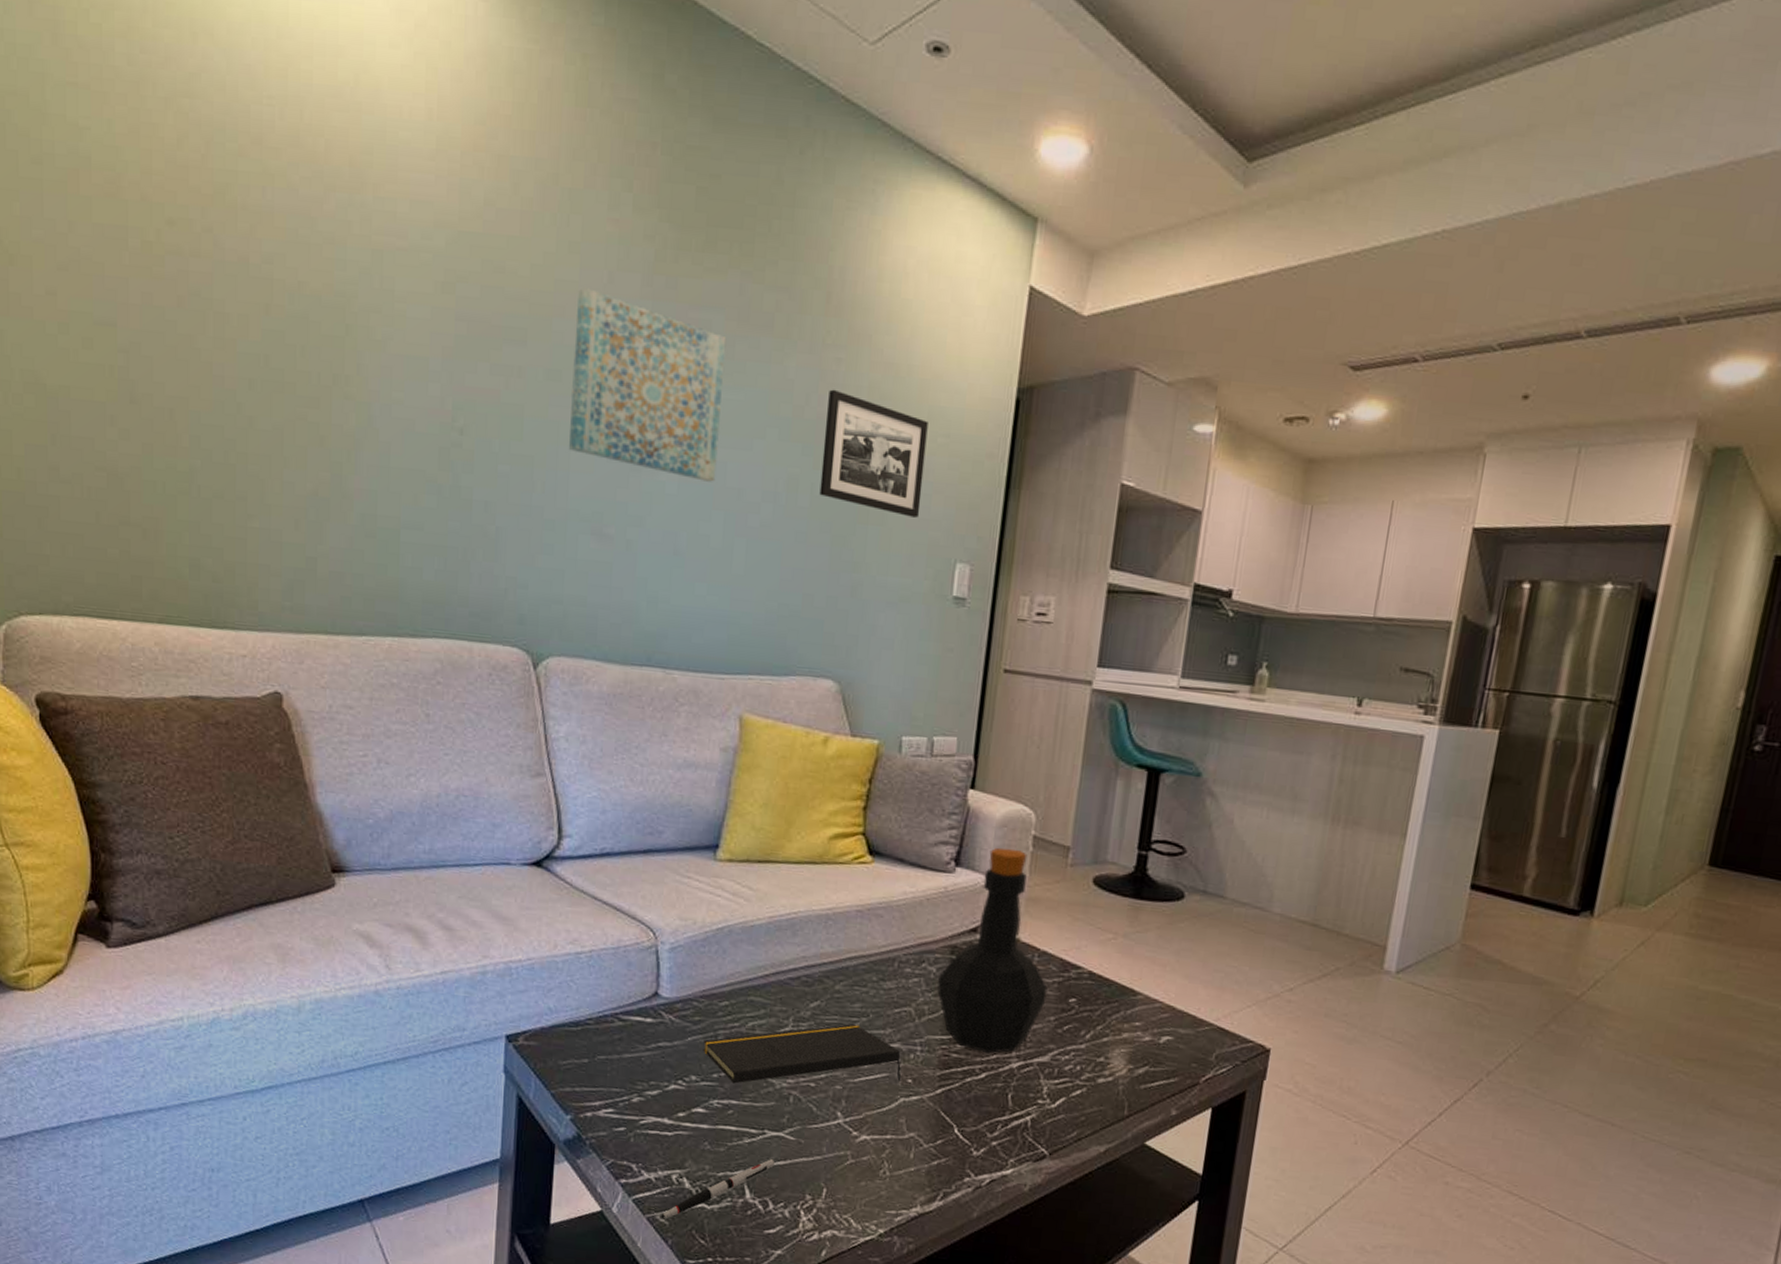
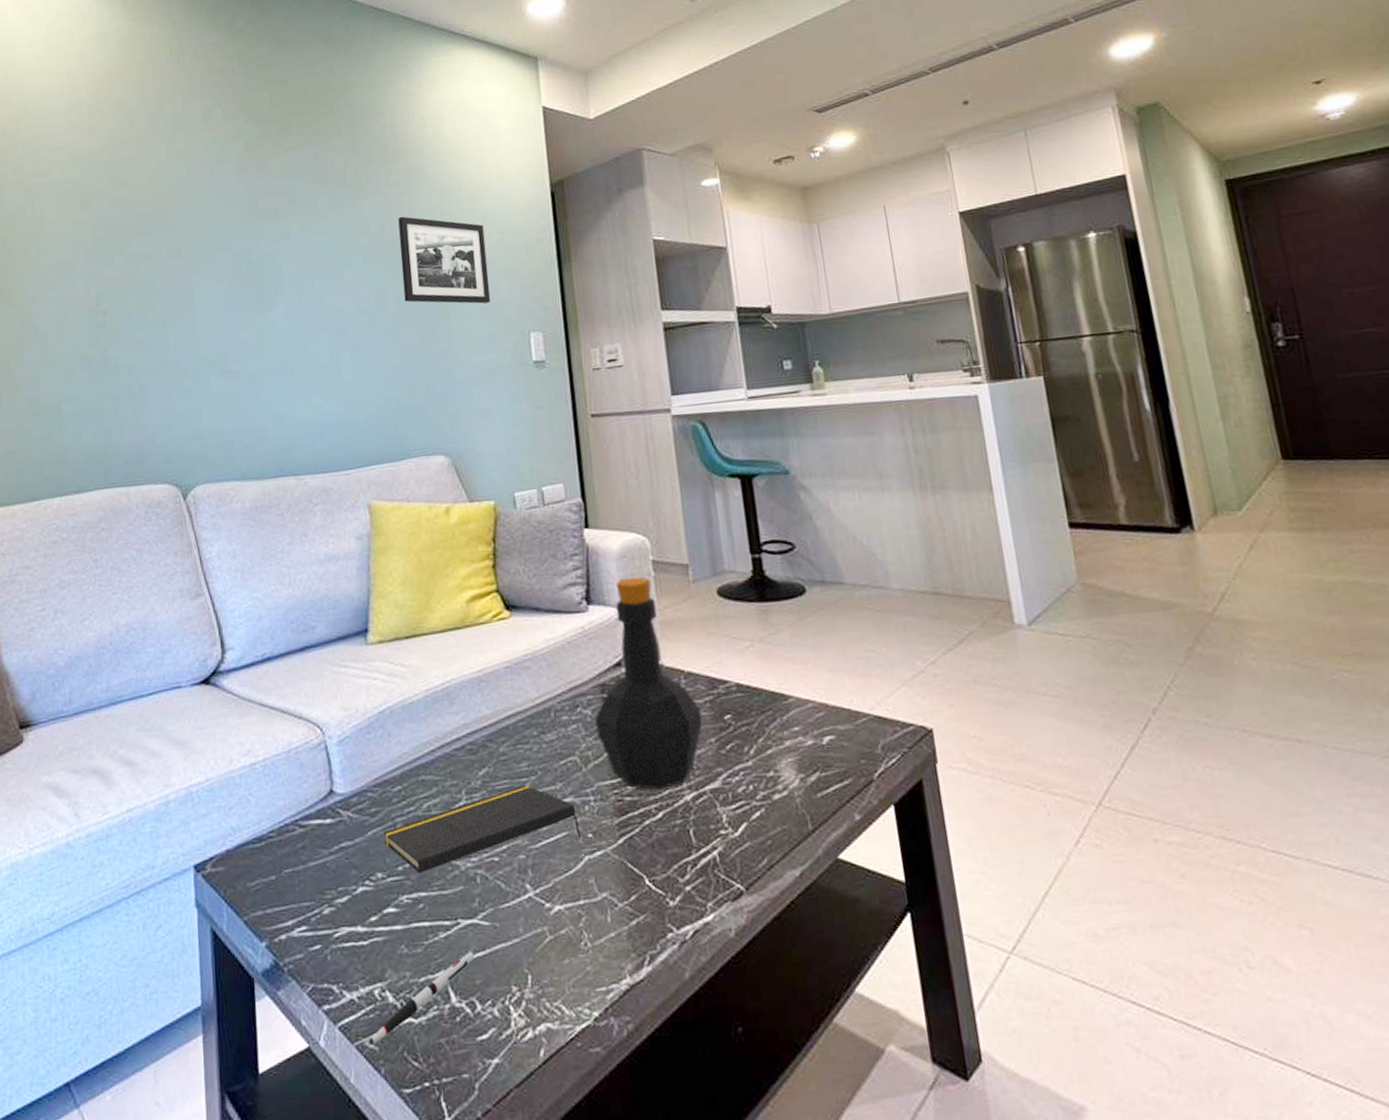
wall art: present [569,288,727,482] -> none [188,182,317,311]

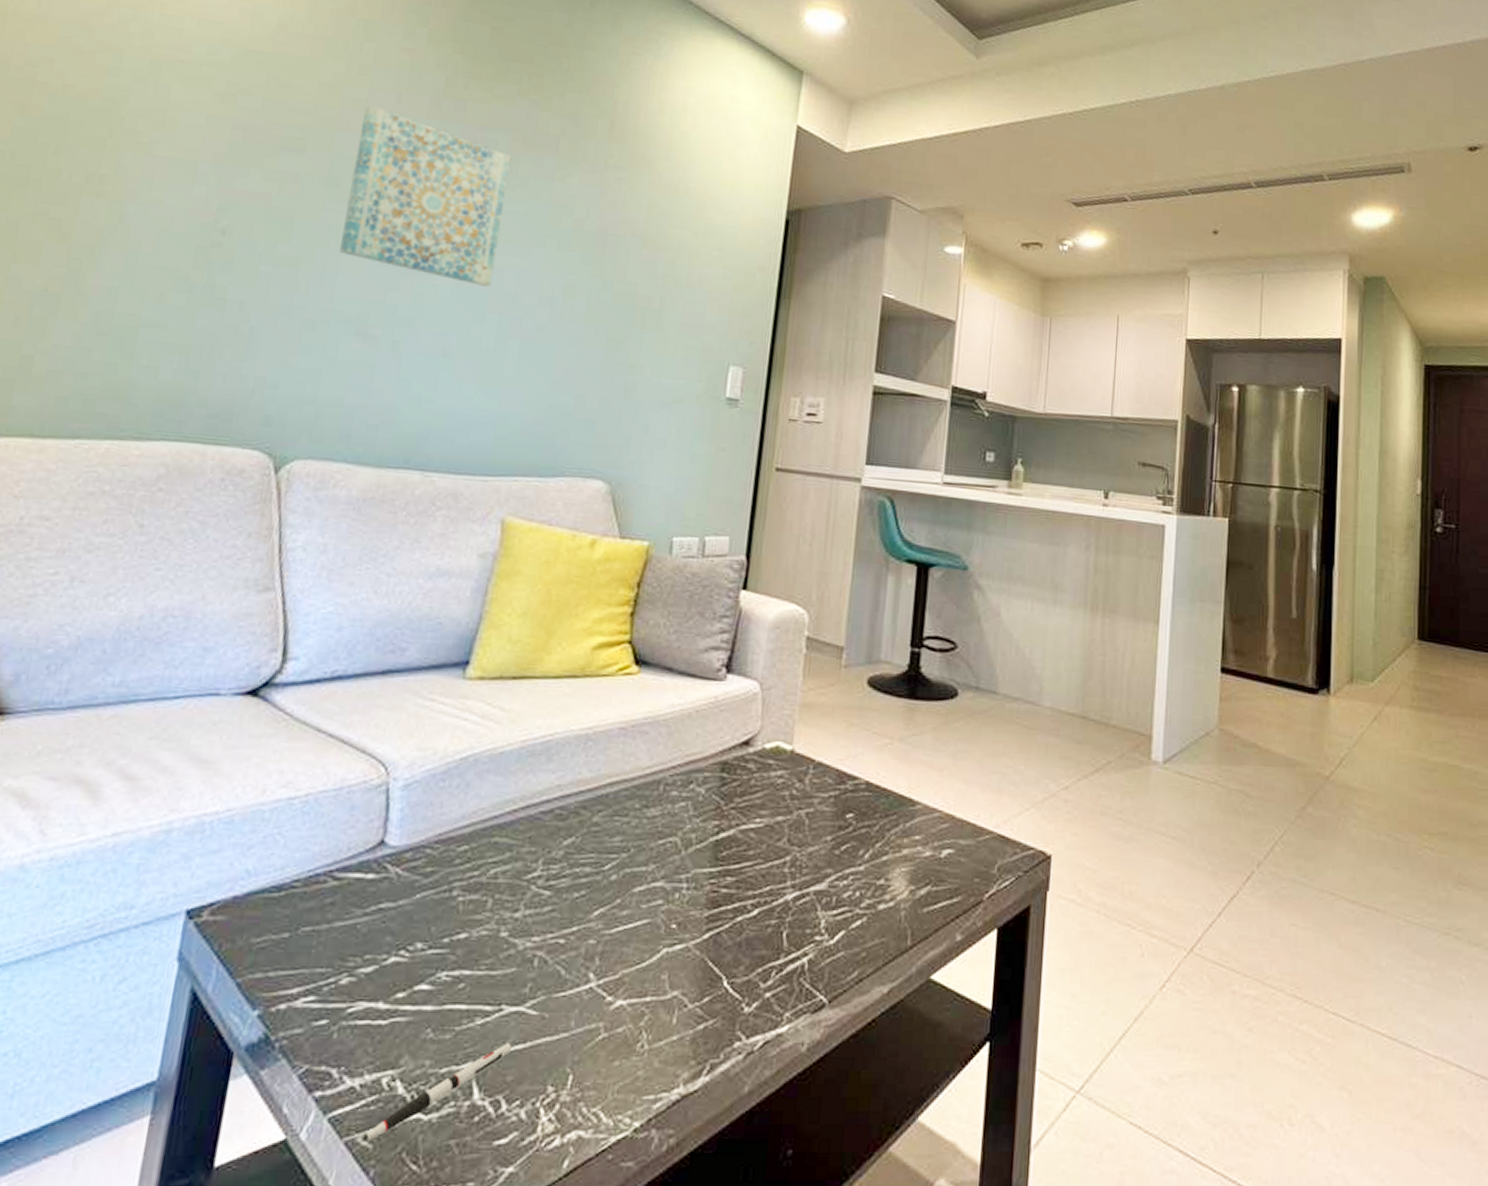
wall art: none [188,182,317,311] -> present [340,105,511,287]
notepad: present [383,784,582,874] -> none [433,861,664,949]
picture frame: present [398,216,491,304] -> none [596,205,704,323]
bottle: present [595,577,703,790] -> none [705,650,824,884]

